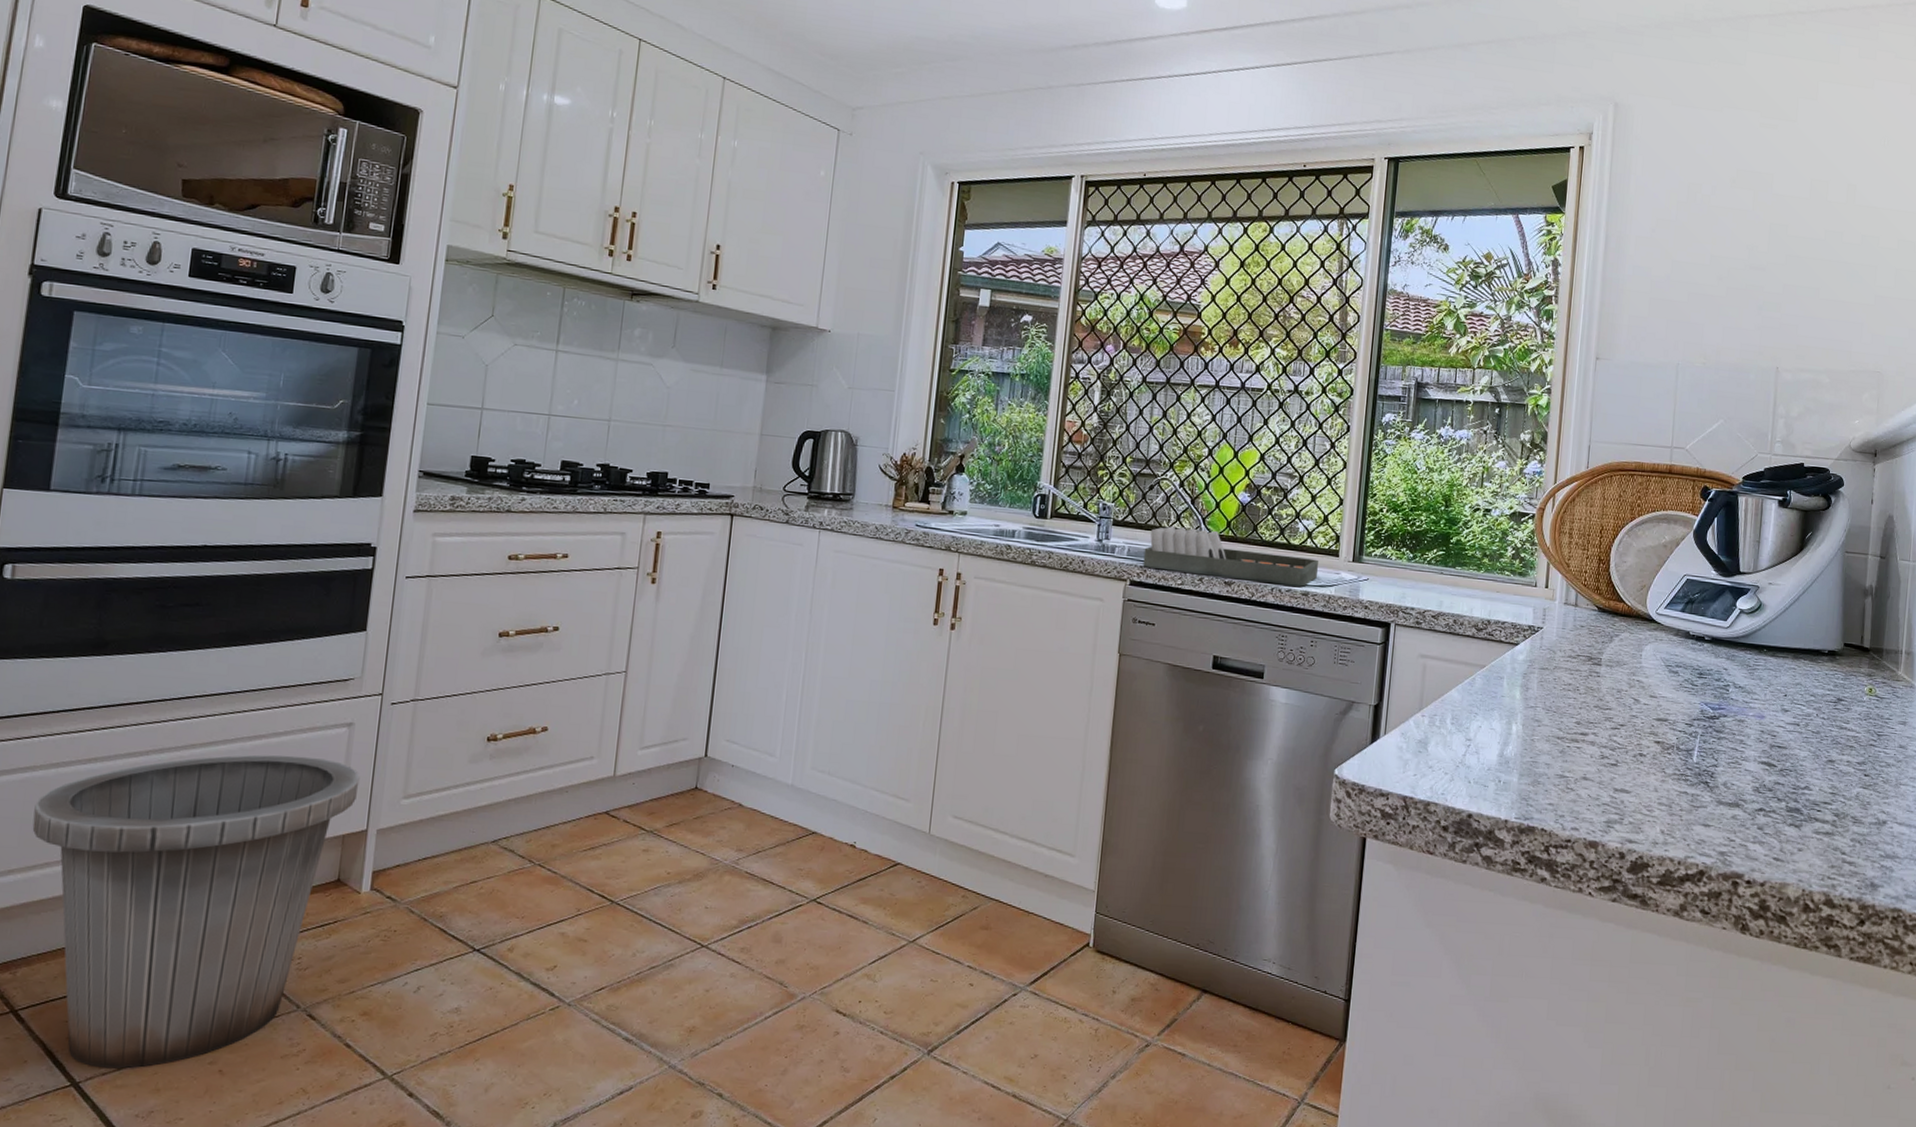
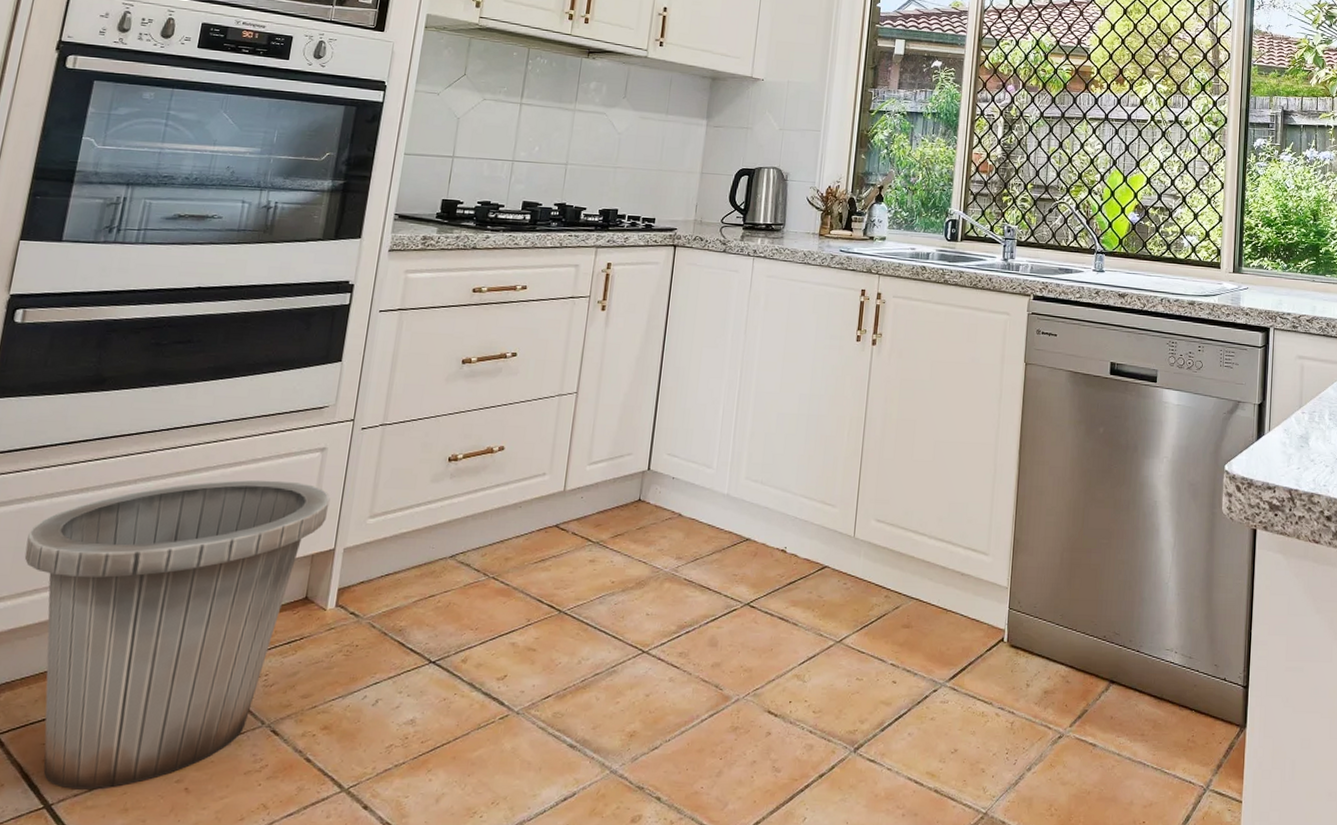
sushi platter: present [1143,526,1318,587] -> none [1044,245,1202,297]

